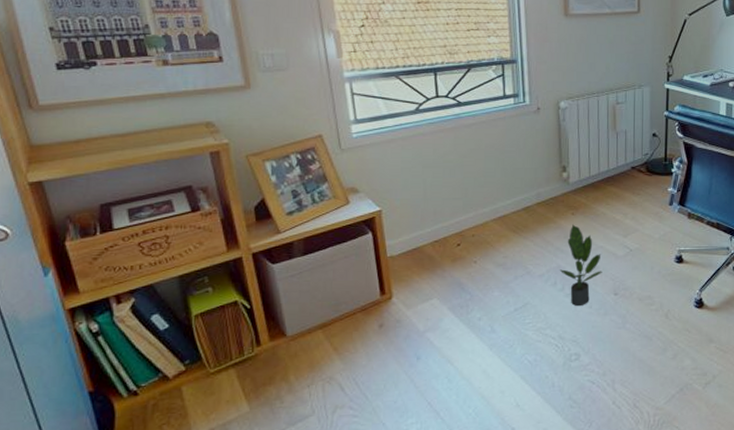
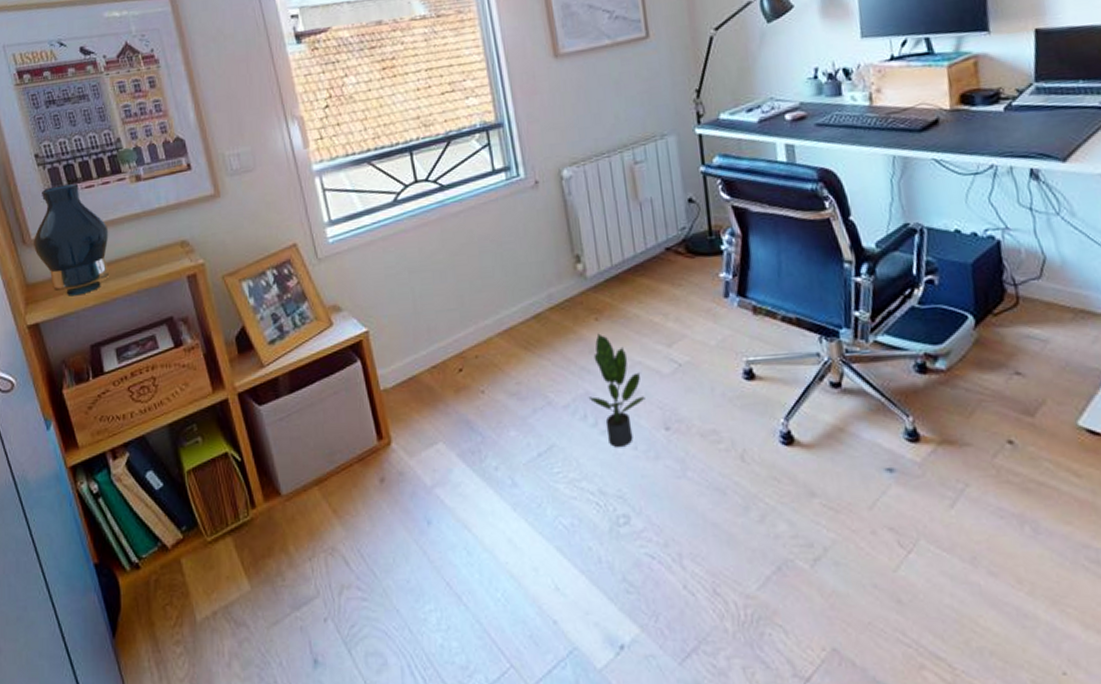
vase: none [42,59,129,160] -> present [34,184,110,297]

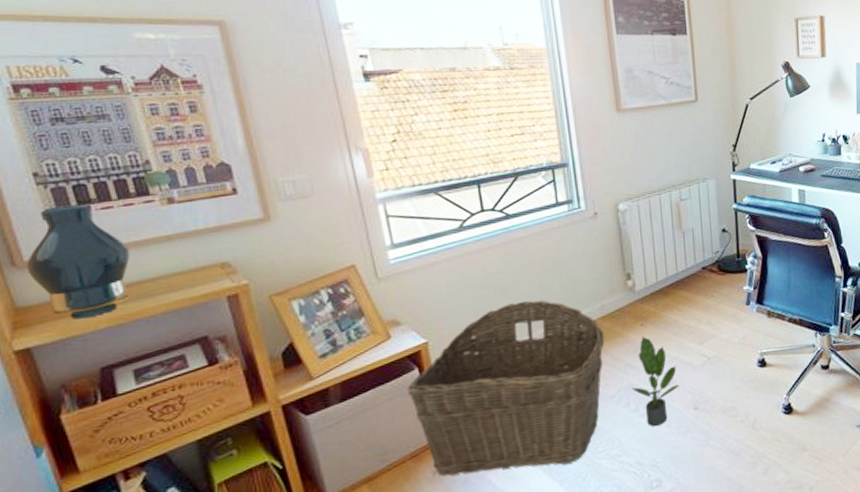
wicker basket: none [350,286,555,486] -> present [407,300,605,477]

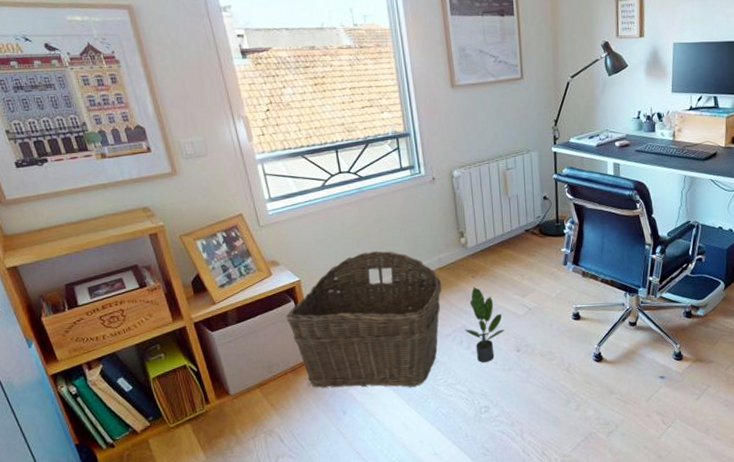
vase: present [27,204,130,320] -> none [8,157,81,246]

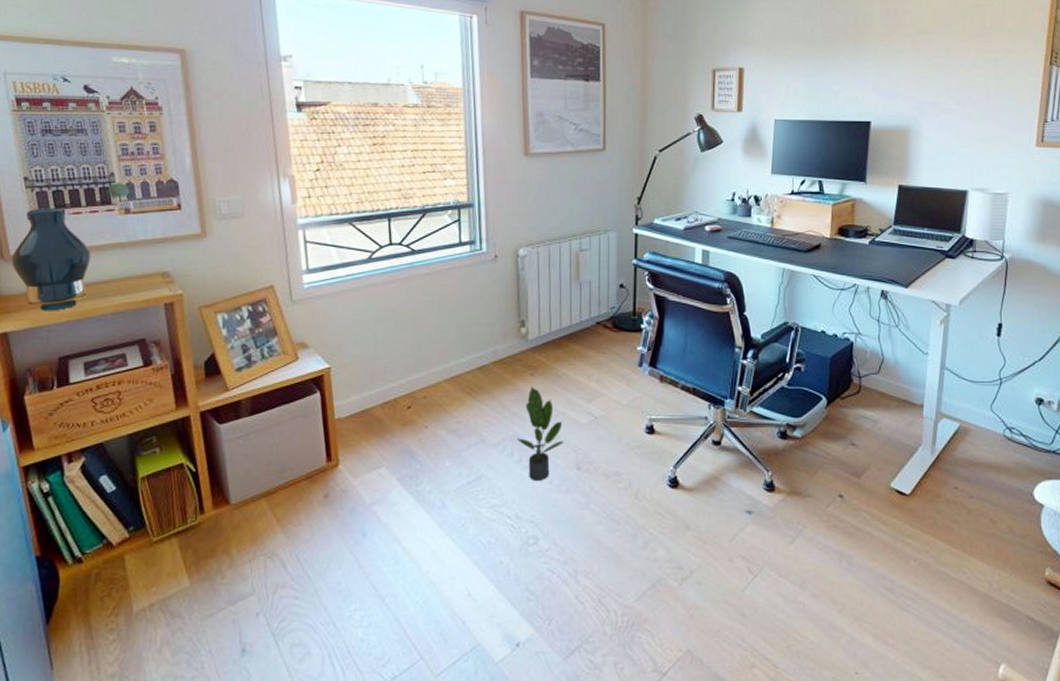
vase: none [8,157,81,246] -> present [11,209,91,311]
wicker basket: present [286,250,442,388] -> none [308,337,495,507]

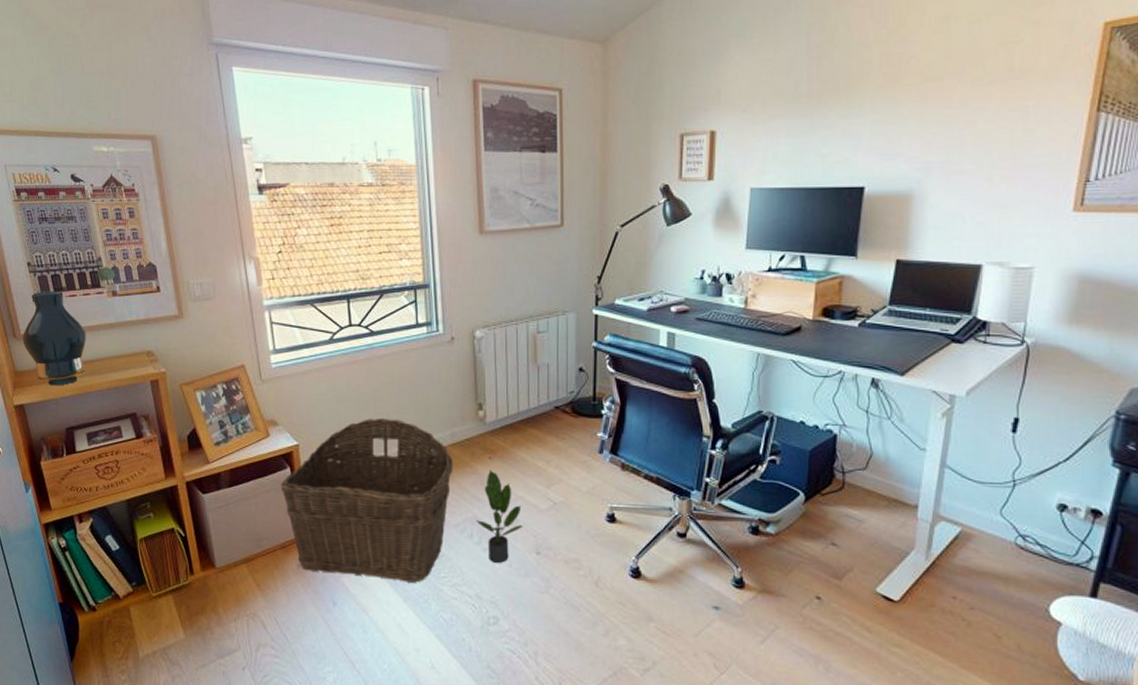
wicker basket: none [308,337,495,507] -> present [280,417,454,583]

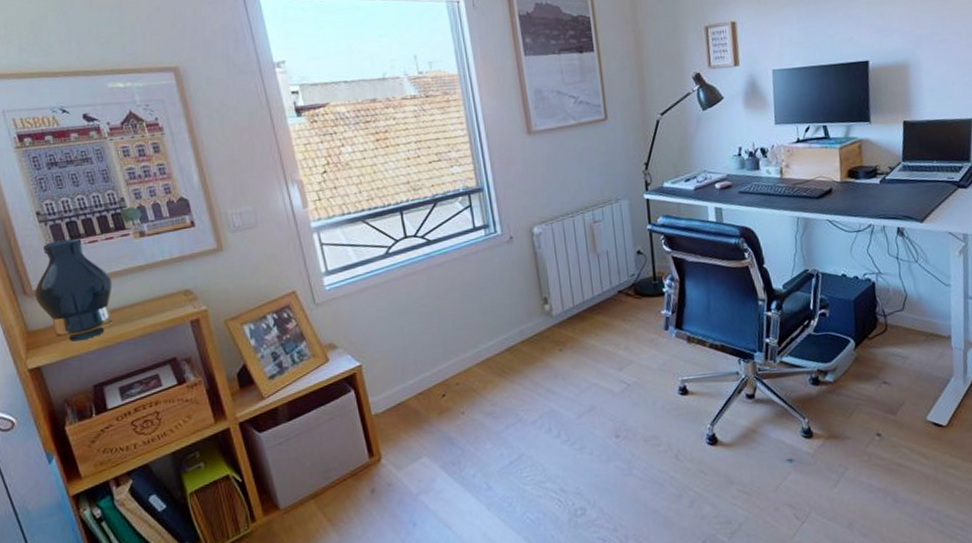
wicker basket: present [280,417,454,583] -> none [345,324,525,496]
potted plant: present [476,470,523,563] -> none [553,361,600,453]

